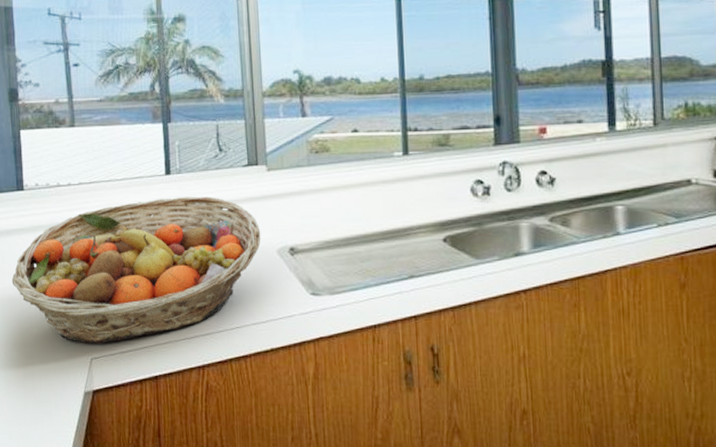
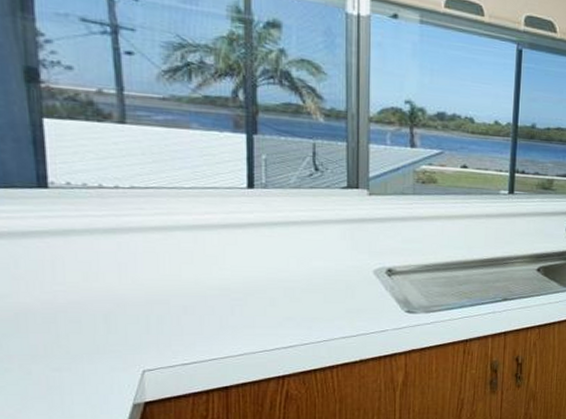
fruit basket: present [11,196,261,344] -> none [29,212,357,356]

